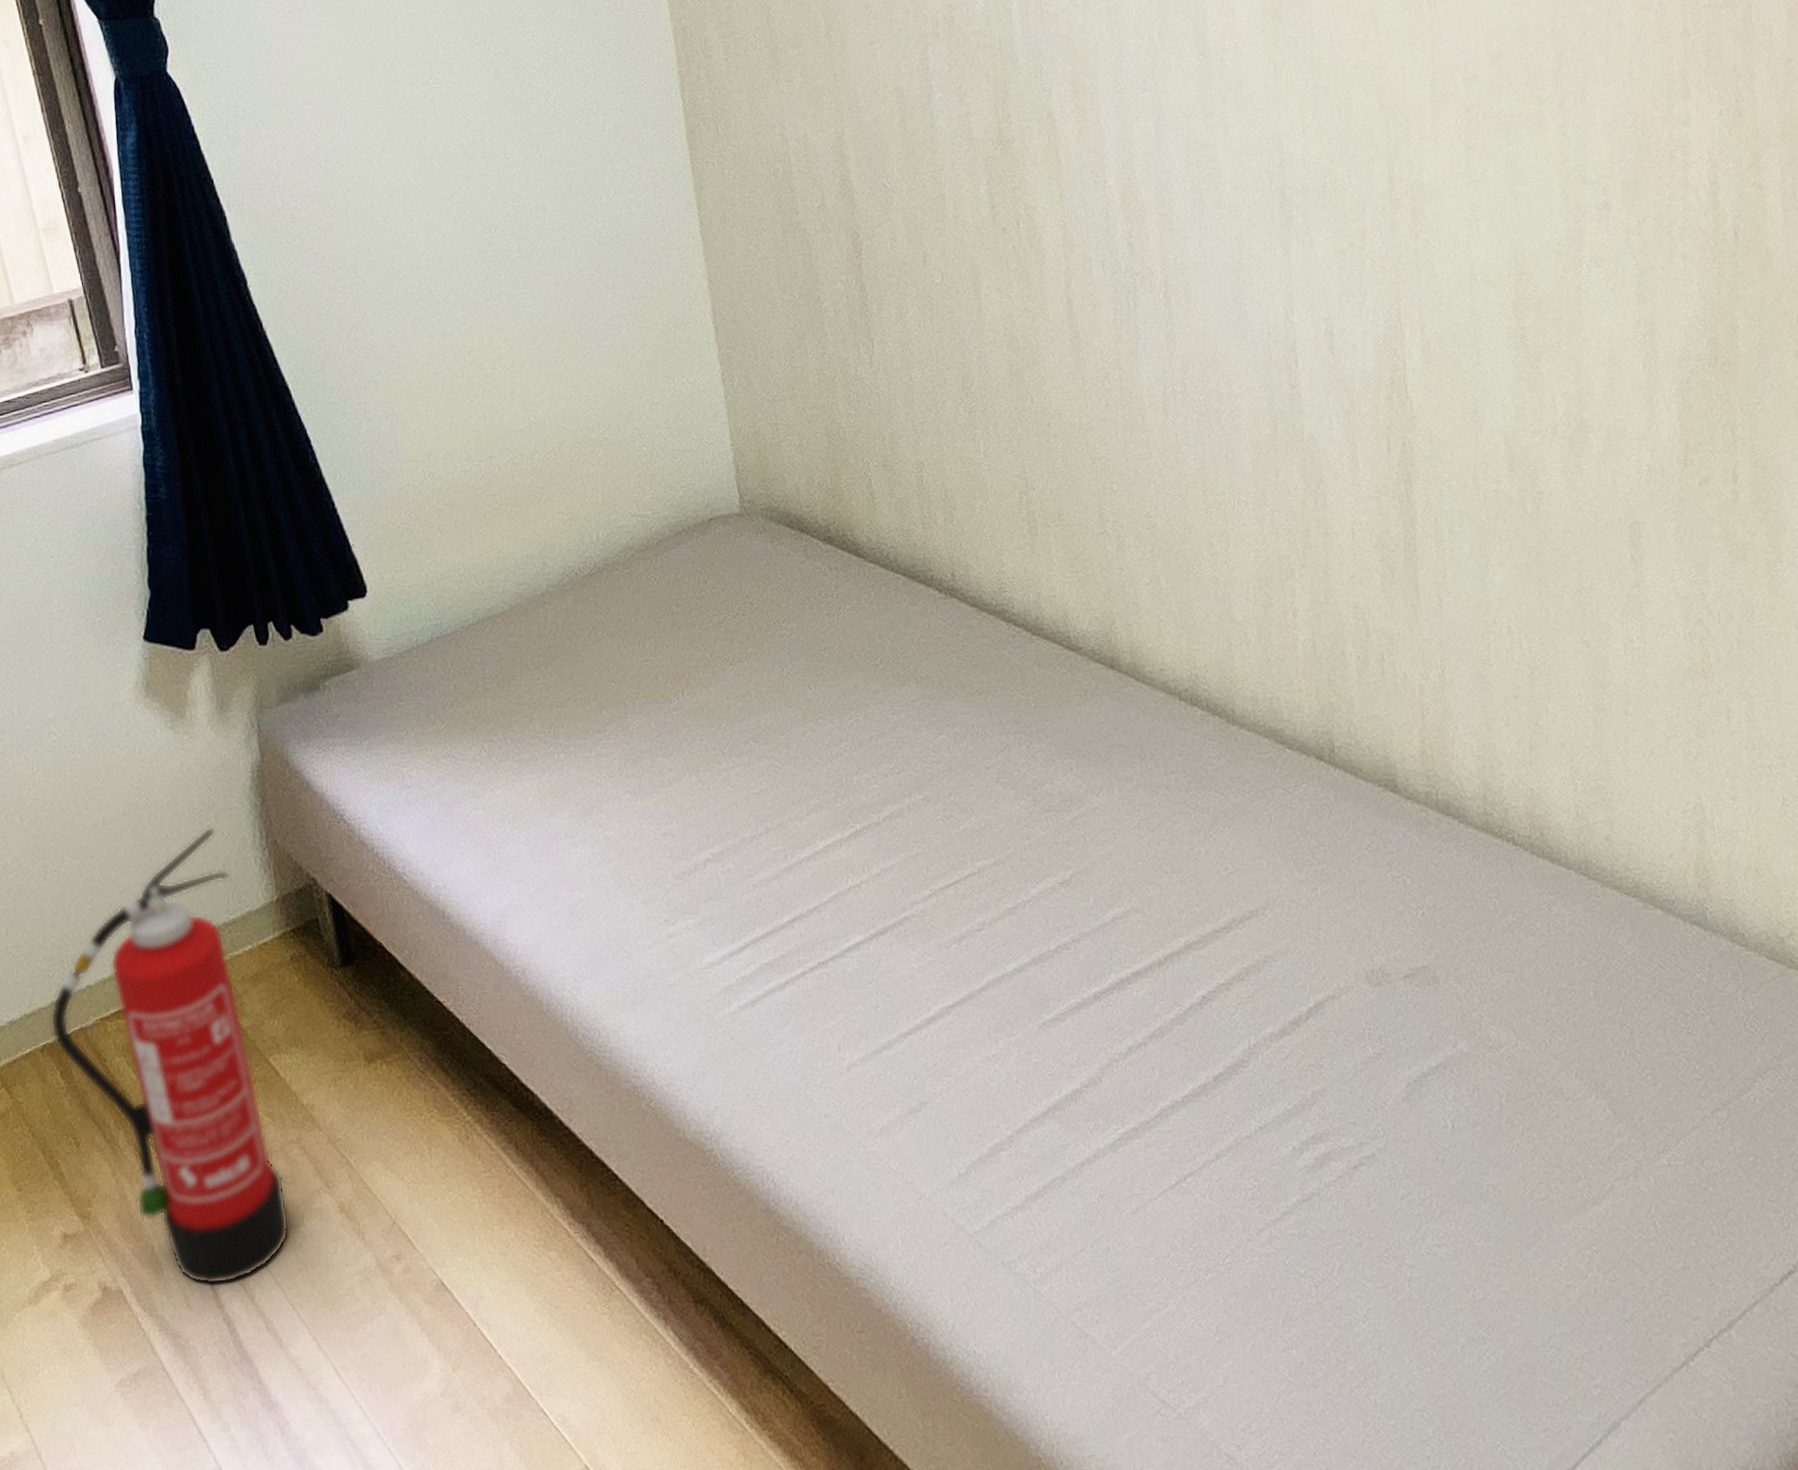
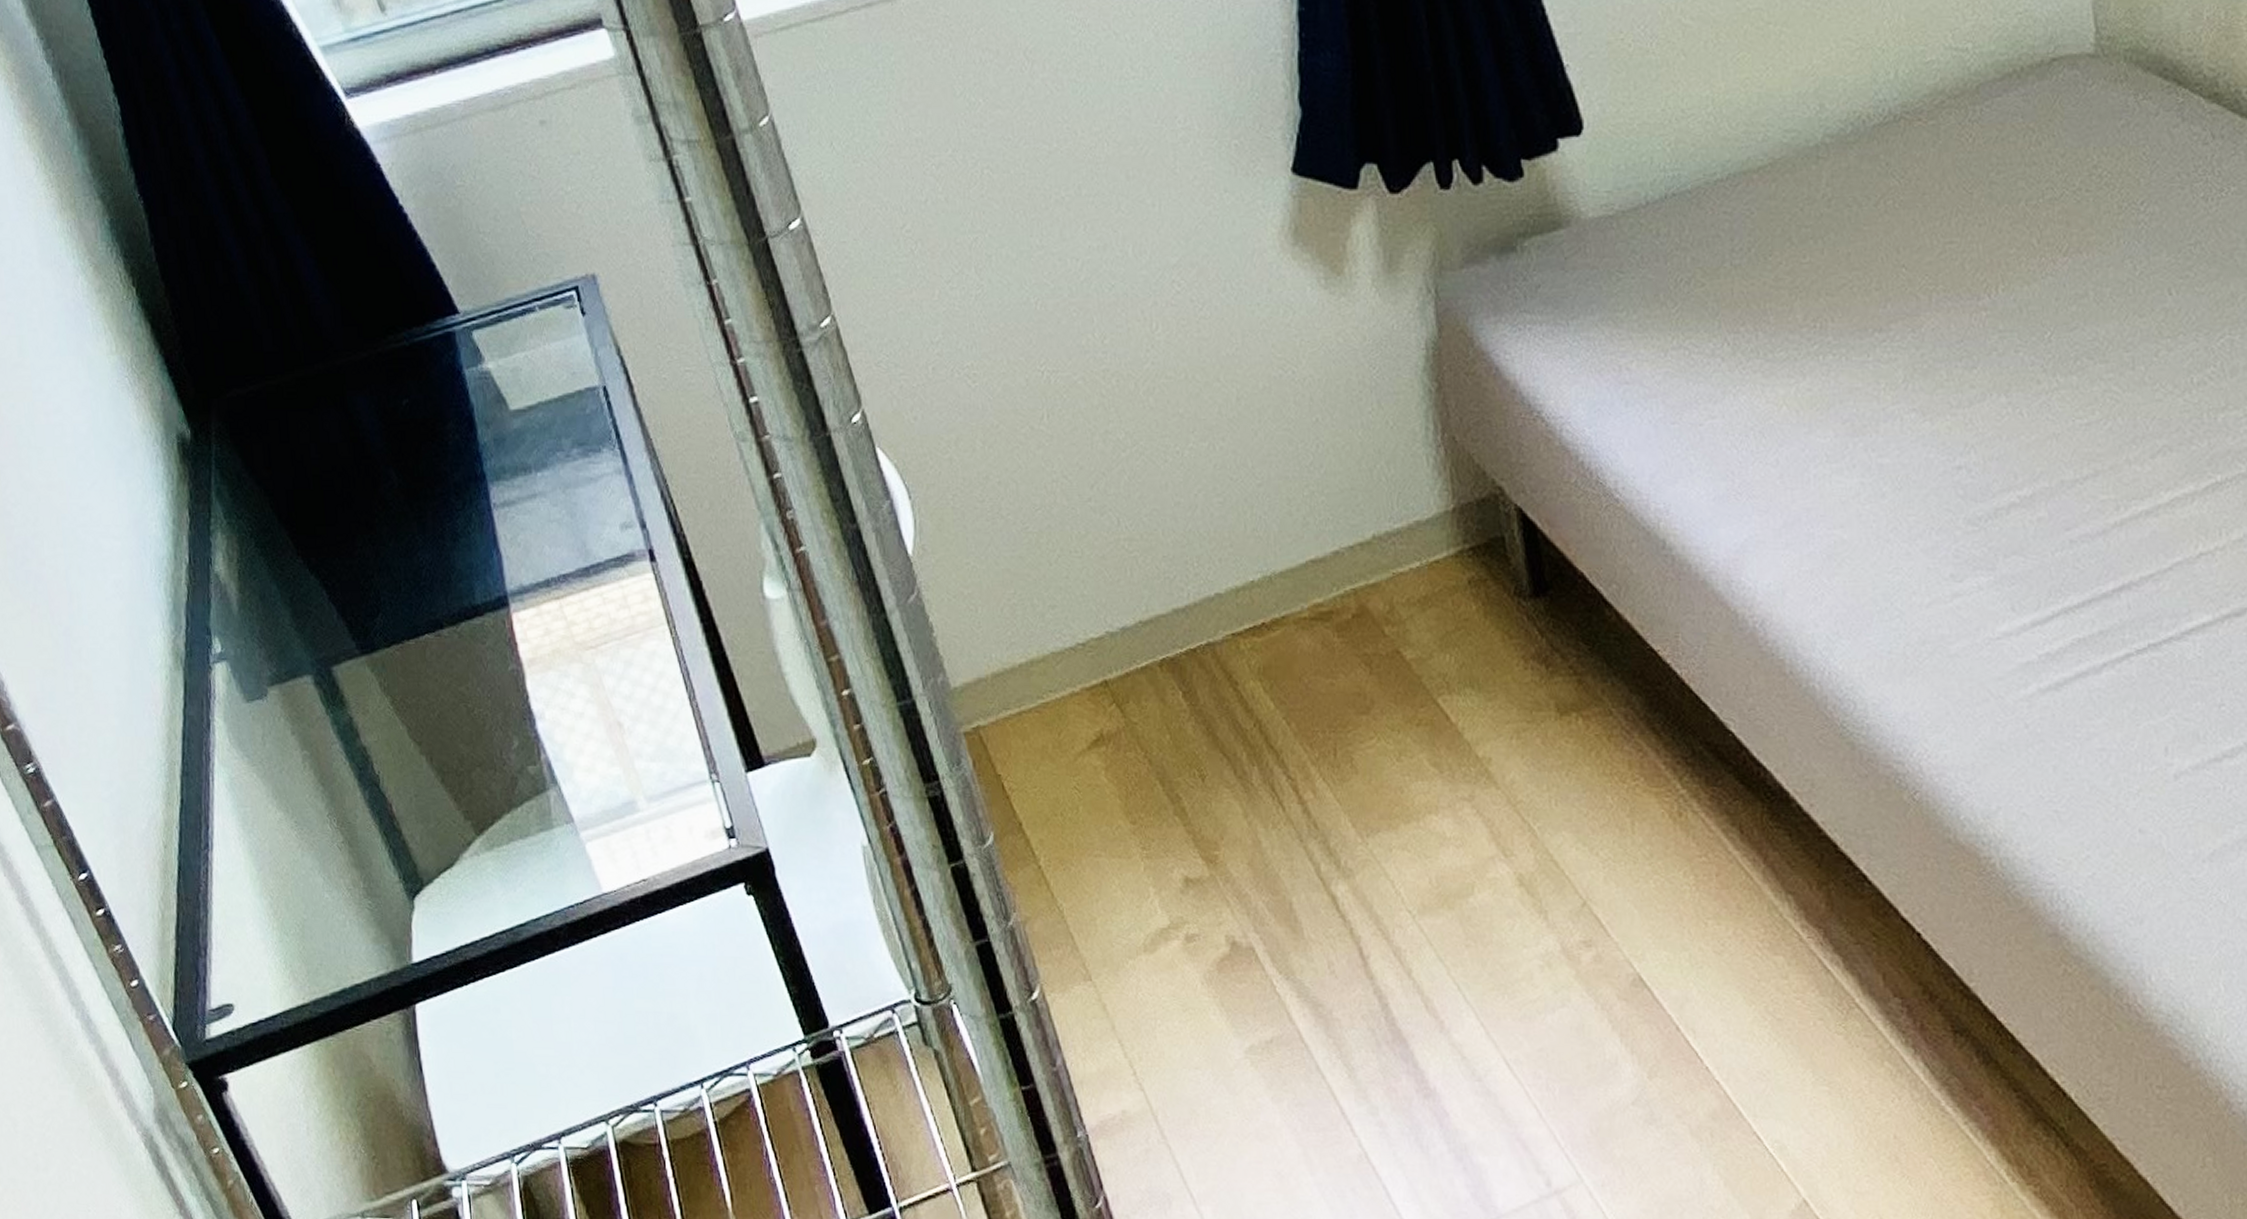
fire extinguisher: present [50,826,290,1285] -> none [1171,413,1457,953]

